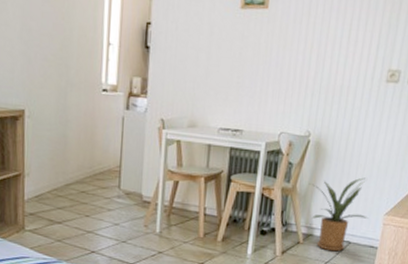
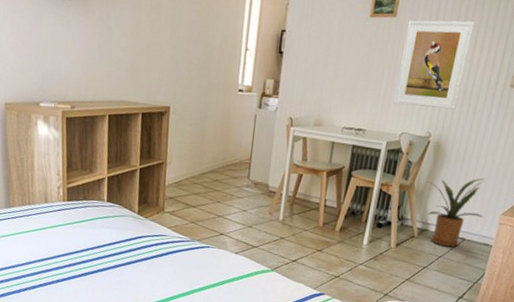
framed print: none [269,12,348,107] -> present [393,20,475,110]

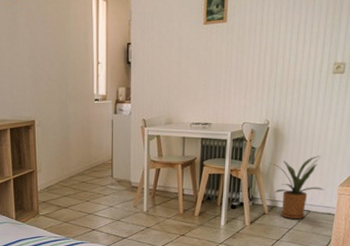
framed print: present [393,20,475,110] -> none [232,20,296,99]

